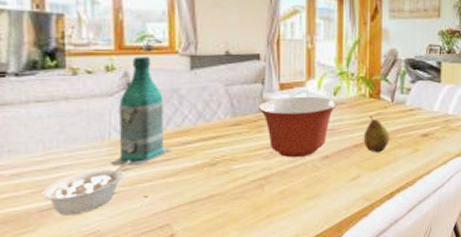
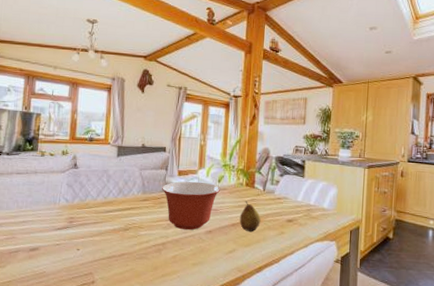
legume: present [42,161,132,216] -> none [12,221,72,258]
bottle: present [111,56,171,165] -> none [58,145,99,224]

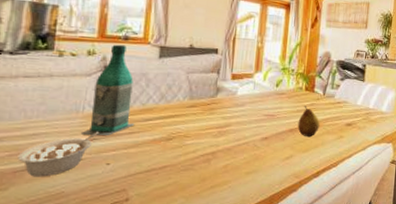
legume: none [12,221,72,258] -> present [18,132,100,177]
bottle: none [58,145,99,224] -> present [82,44,135,135]
mixing bowl: present [162,181,221,231] -> none [212,85,279,138]

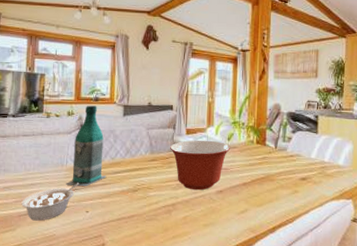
mixing bowl: none [212,85,279,138] -> present [170,140,231,191]
fruit: present [297,105,320,137] -> none [251,159,273,192]

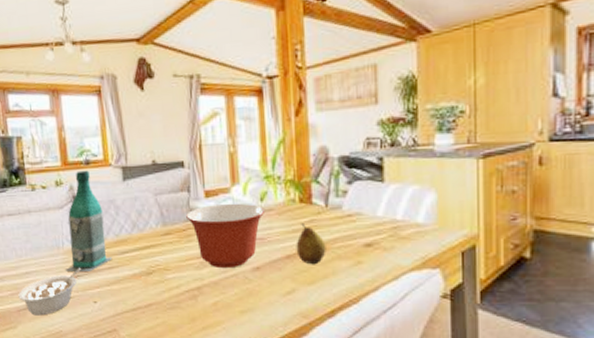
fruit: none [251,159,273,192] -> present [296,222,326,265]

